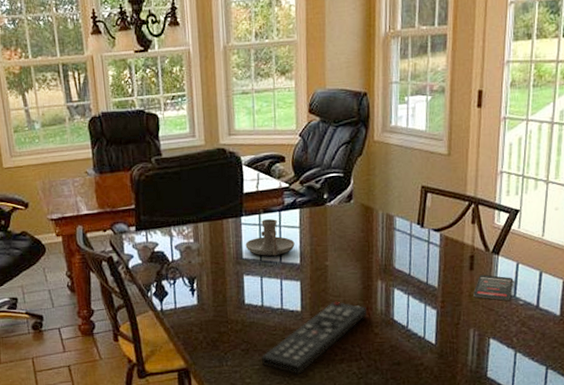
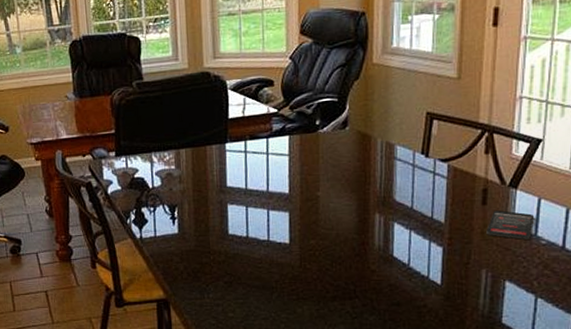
candle holder: present [245,218,295,256] -> none [230,145,284,185]
remote control: present [262,301,367,374] -> none [246,234,363,311]

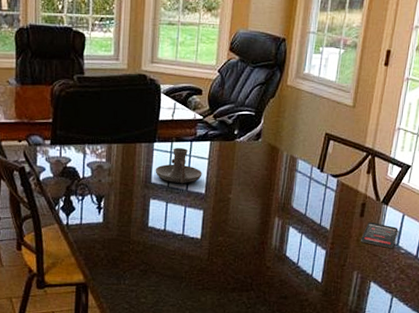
candle holder: none [230,145,284,185] -> present [155,147,202,184]

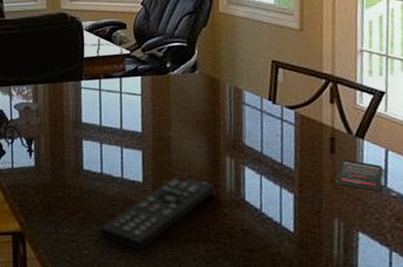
candle holder: present [155,147,202,184] -> none [85,84,136,123]
remote control: none [158,233,263,299] -> present [100,175,215,251]

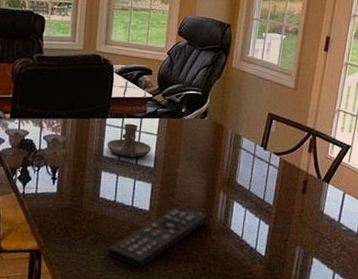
candle holder: none [85,84,136,123] -> present [107,123,151,158]
smartphone: present [336,160,384,191] -> none [303,199,340,225]

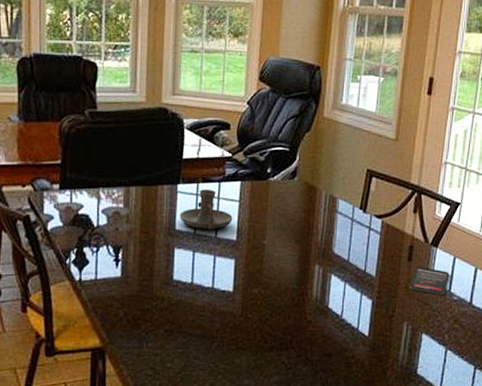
remote control: present [108,205,208,268] -> none [186,284,302,361]
smartphone: none [303,199,340,225] -> present [410,267,450,295]

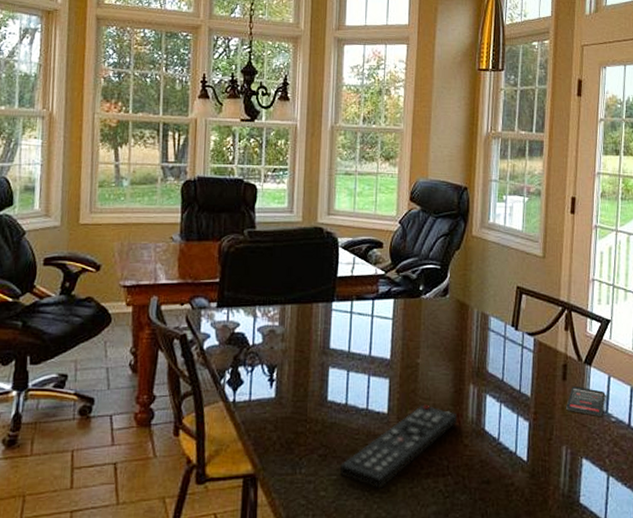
candle holder: present [179,188,233,230] -> none [334,306,386,349]
remote control: none [186,284,302,361] -> present [340,404,458,489]

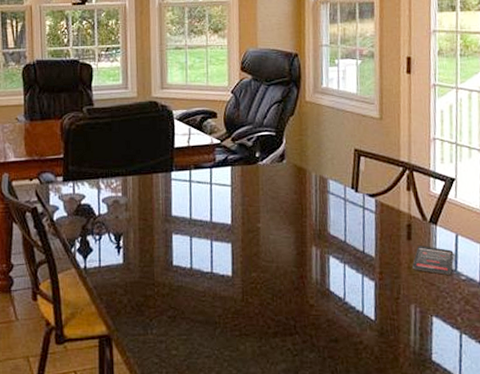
remote control: present [340,404,458,489] -> none [189,267,302,348]

